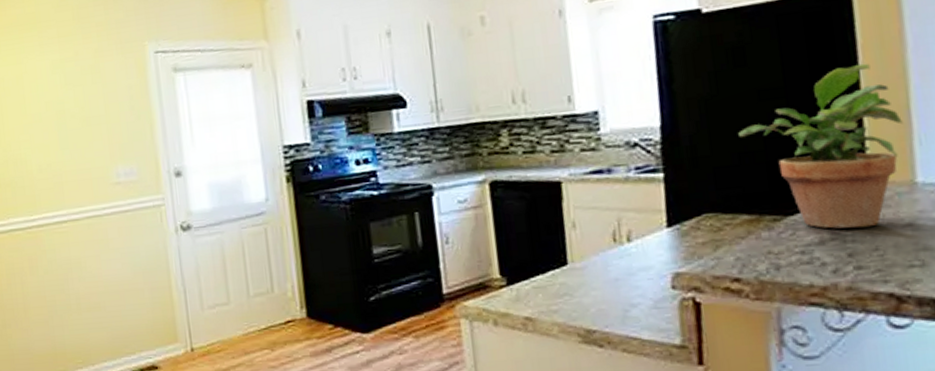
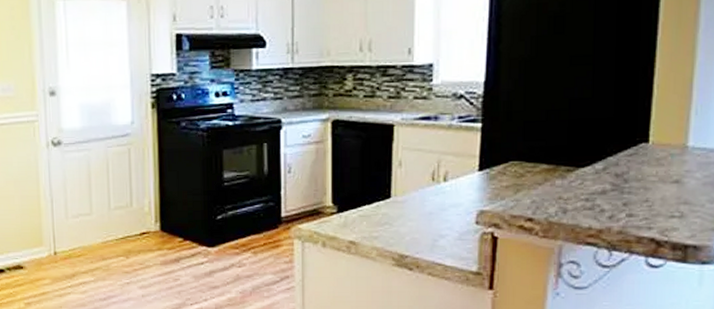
potted plant: present [738,63,903,229] -> none [549,39,685,182]

